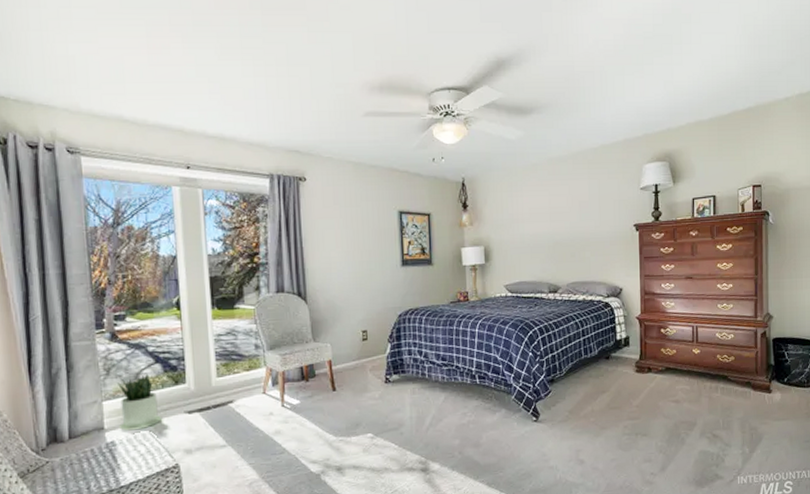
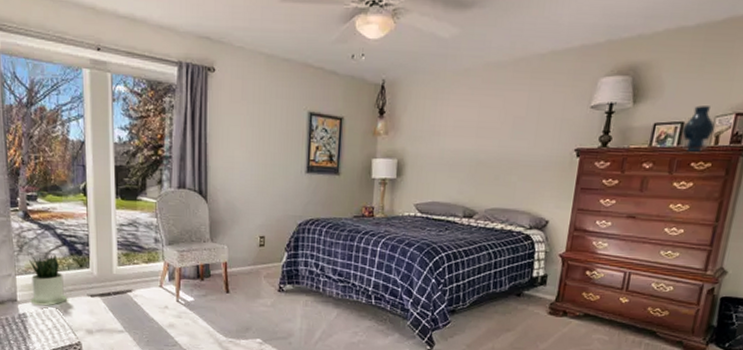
vase: none [715,181,740,220] -> present [682,105,716,153]

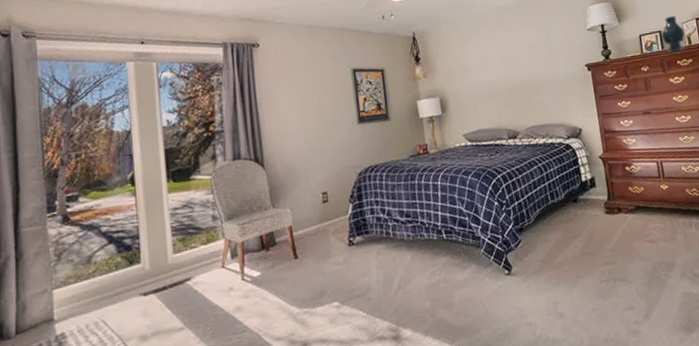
planter: present [29,255,68,306] -> none [69,256,116,321]

